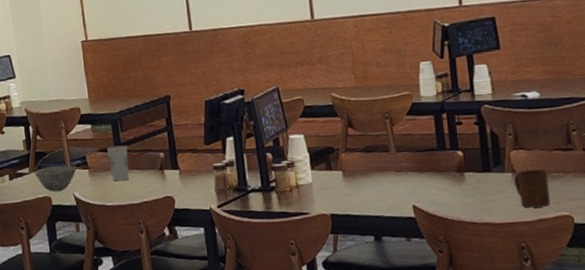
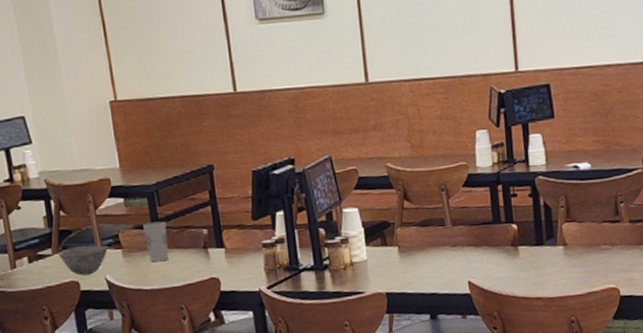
cup: present [514,169,551,208] -> none [565,241,599,281]

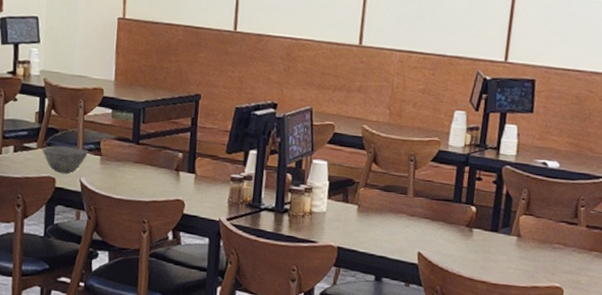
cup: present [143,221,169,263] -> none [123,136,146,175]

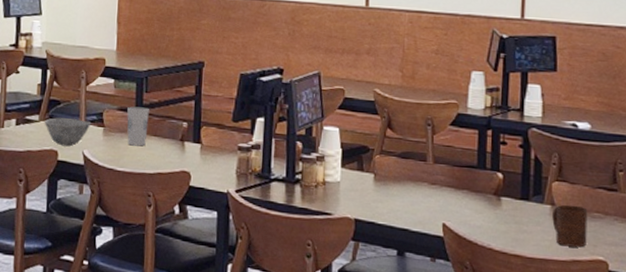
cup: none [123,136,146,175] -> present [127,106,149,147]
cup: none [517,236,550,275] -> present [552,204,588,248]

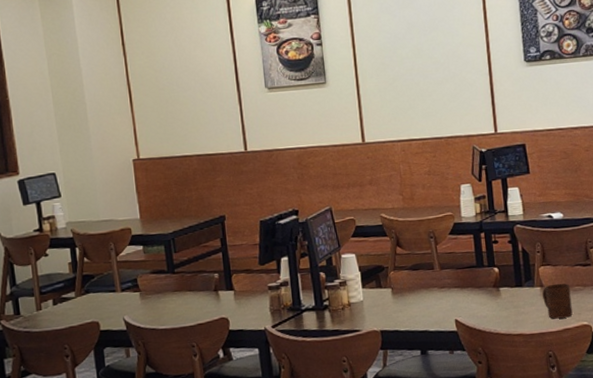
bowl: present [44,118,92,147] -> none [81,289,128,317]
cup: present [127,106,149,147] -> none [160,266,183,304]

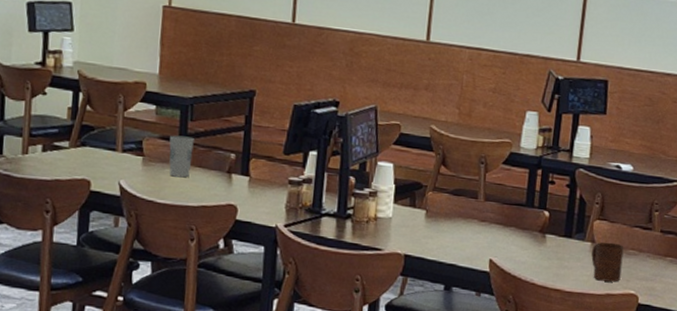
cup: none [160,266,183,304] -> present [169,135,194,178]

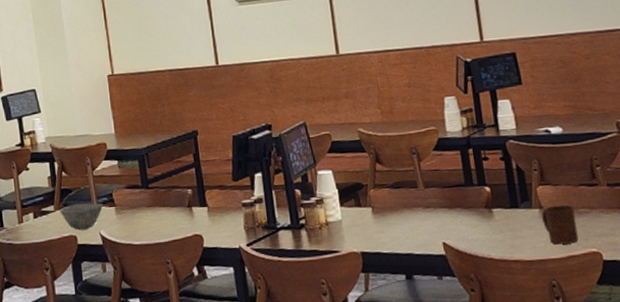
bowl: none [75,145,130,177] -> present [59,203,104,231]
cup: present [169,135,194,178] -> none [134,181,157,220]

